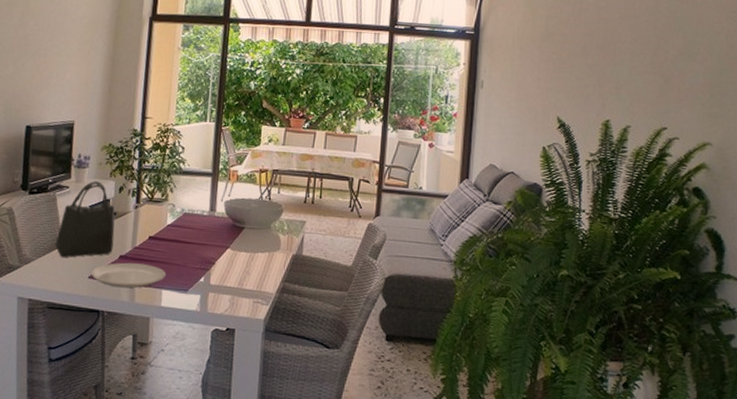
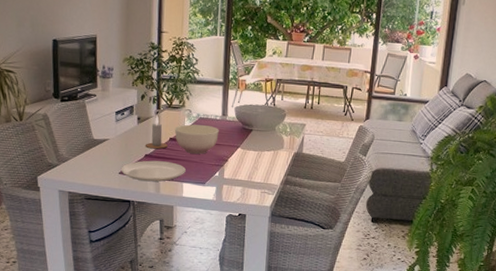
handbag: present [54,181,115,258] -> none [87,90,140,157]
candle: none [121,210,146,250] -> present [146,115,168,149]
bowl: none [154,220,206,256] -> present [174,124,219,154]

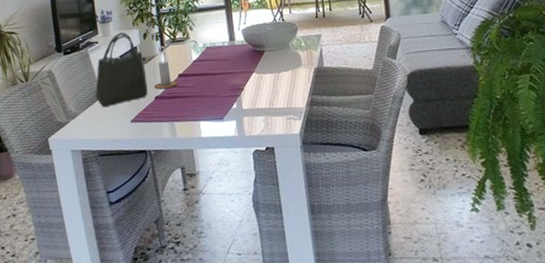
handbag: none [87,90,140,157] -> present [95,32,148,107]
plate: present [120,160,186,182] -> none [132,100,201,127]
bowl: present [174,124,219,154] -> none [182,54,230,88]

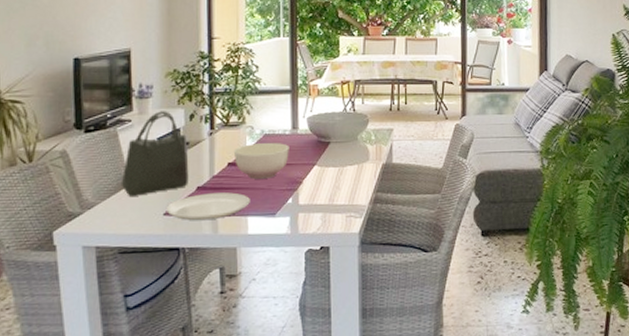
plate: none [132,100,201,127] -> present [165,192,250,221]
candle: present [155,52,178,89] -> none [198,136,226,179]
bowl: none [182,54,230,88] -> present [233,143,289,179]

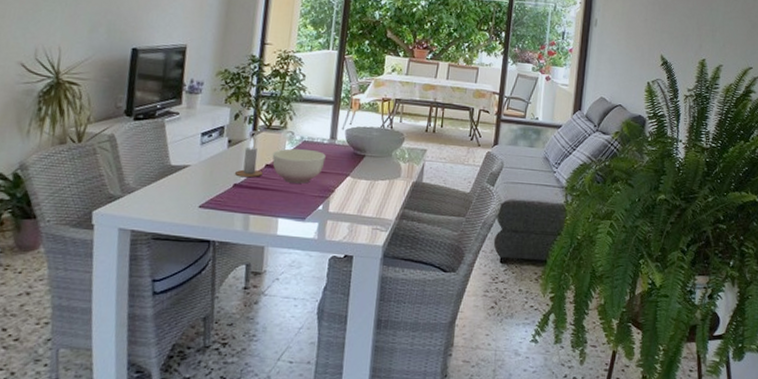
handbag: present [121,111,189,196] -> none [162,107,230,186]
plate: present [165,192,250,221] -> none [201,191,283,217]
candle: none [198,136,226,179] -> present [235,137,263,178]

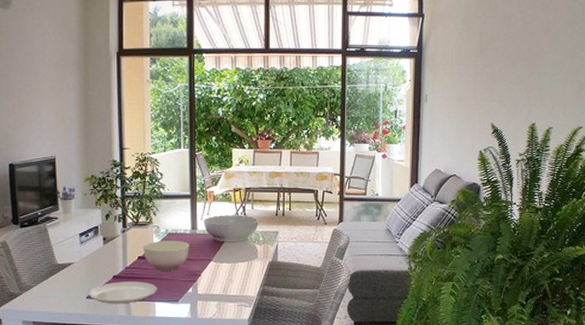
plate: none [201,191,283,217] -> present [88,281,157,304]
candle: present [235,137,263,178] -> none [113,234,136,269]

